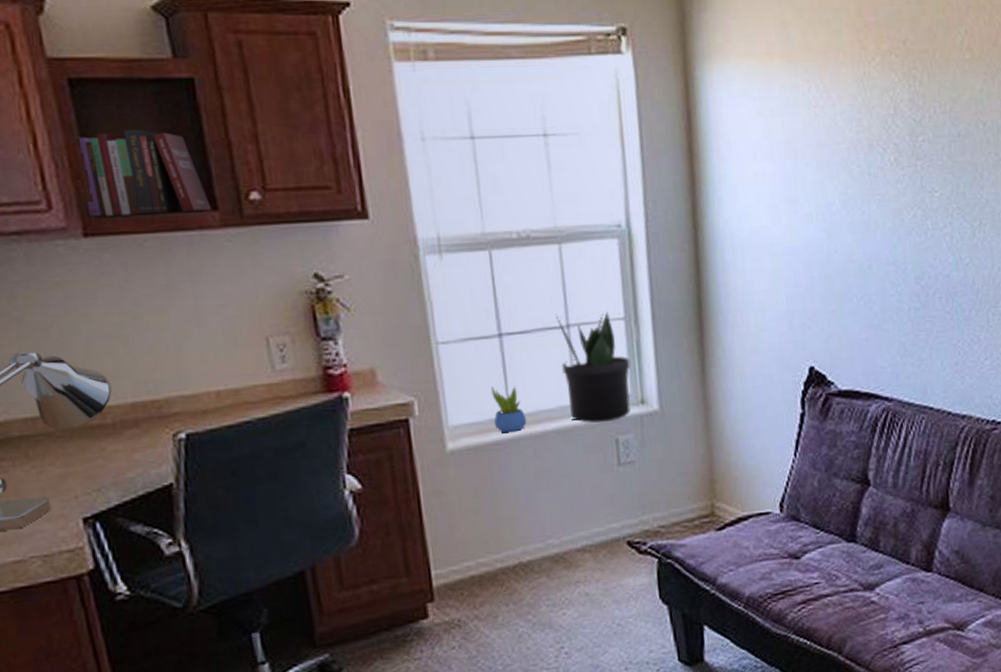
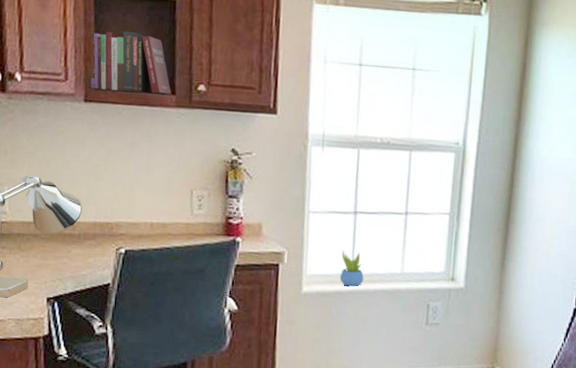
planter: present [556,312,631,423] -> none [396,203,448,291]

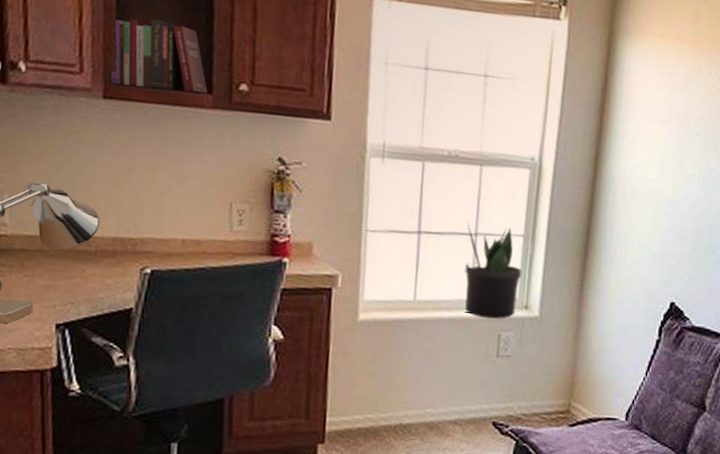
succulent plant: present [339,250,364,287] -> none [400,273,429,315]
planter: none [396,203,448,291] -> present [465,223,522,320]

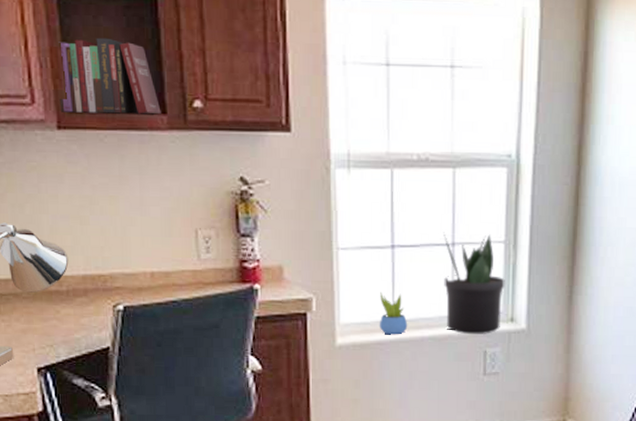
succulent plant: none [400,273,429,315] -> present [379,292,408,335]

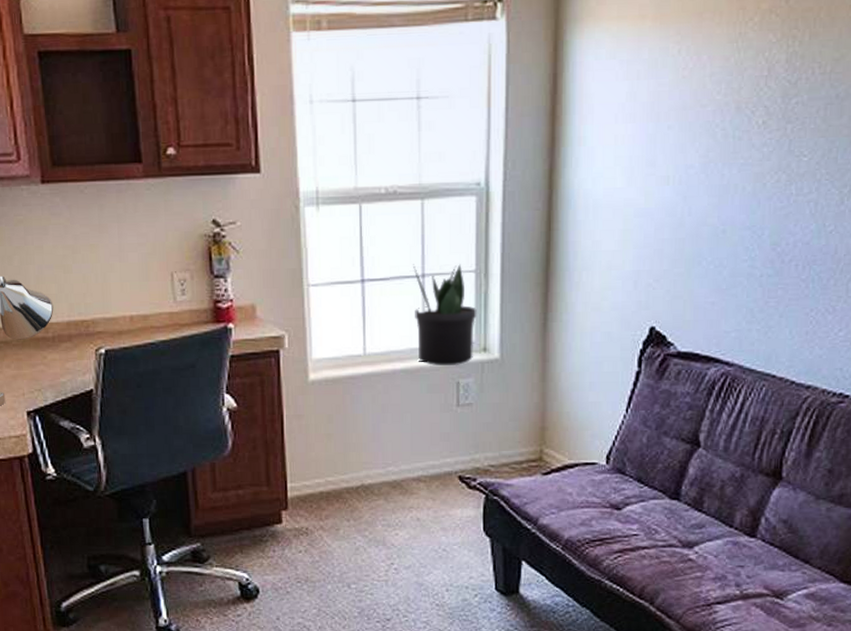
books: present [58,37,161,116] -> none [41,93,137,168]
succulent plant: present [379,292,408,335] -> none [350,326,380,369]

